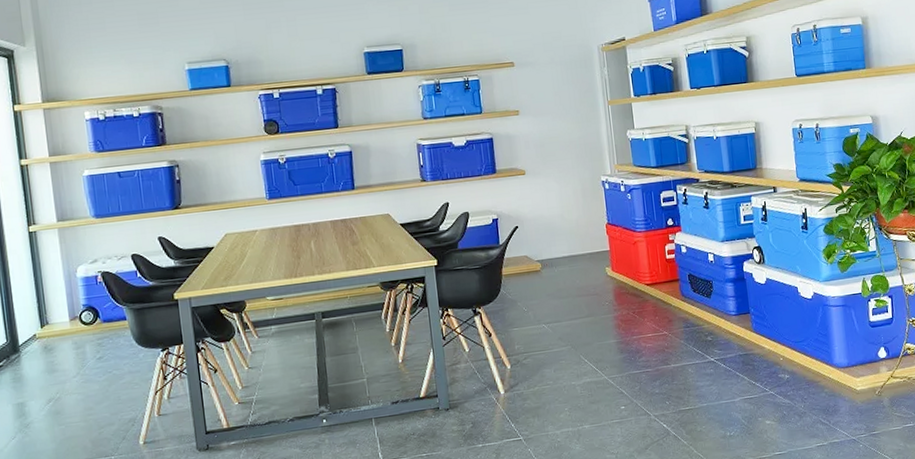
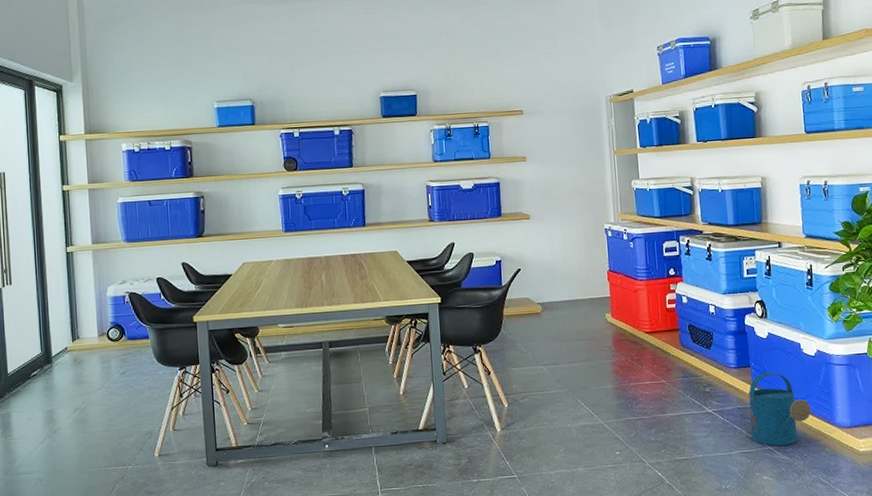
watering can: none [749,317,810,390] -> present [748,372,812,446]

